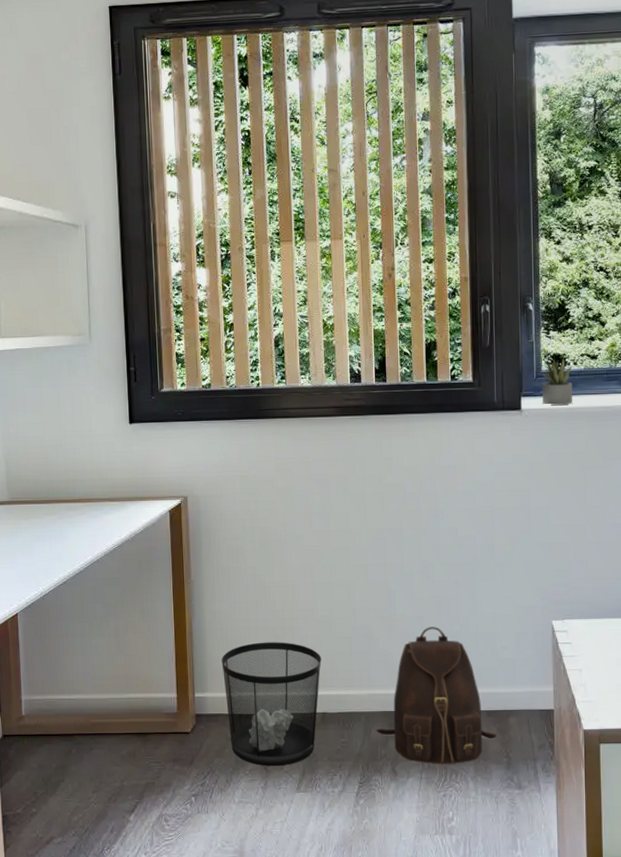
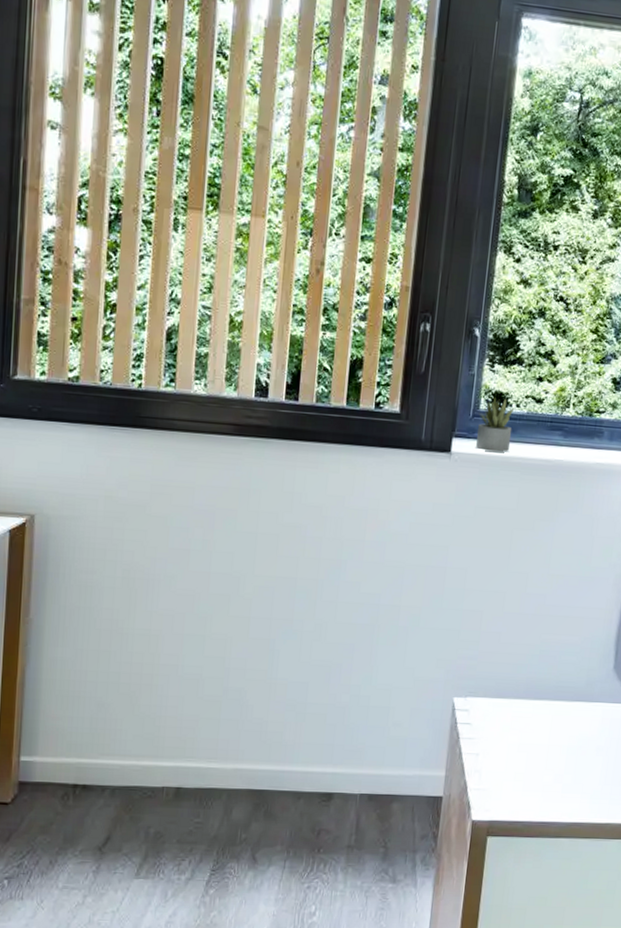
waste bin: present [221,642,322,766] -> none [58,700,183,848]
backpack: present [376,627,496,764] -> none [238,695,376,852]

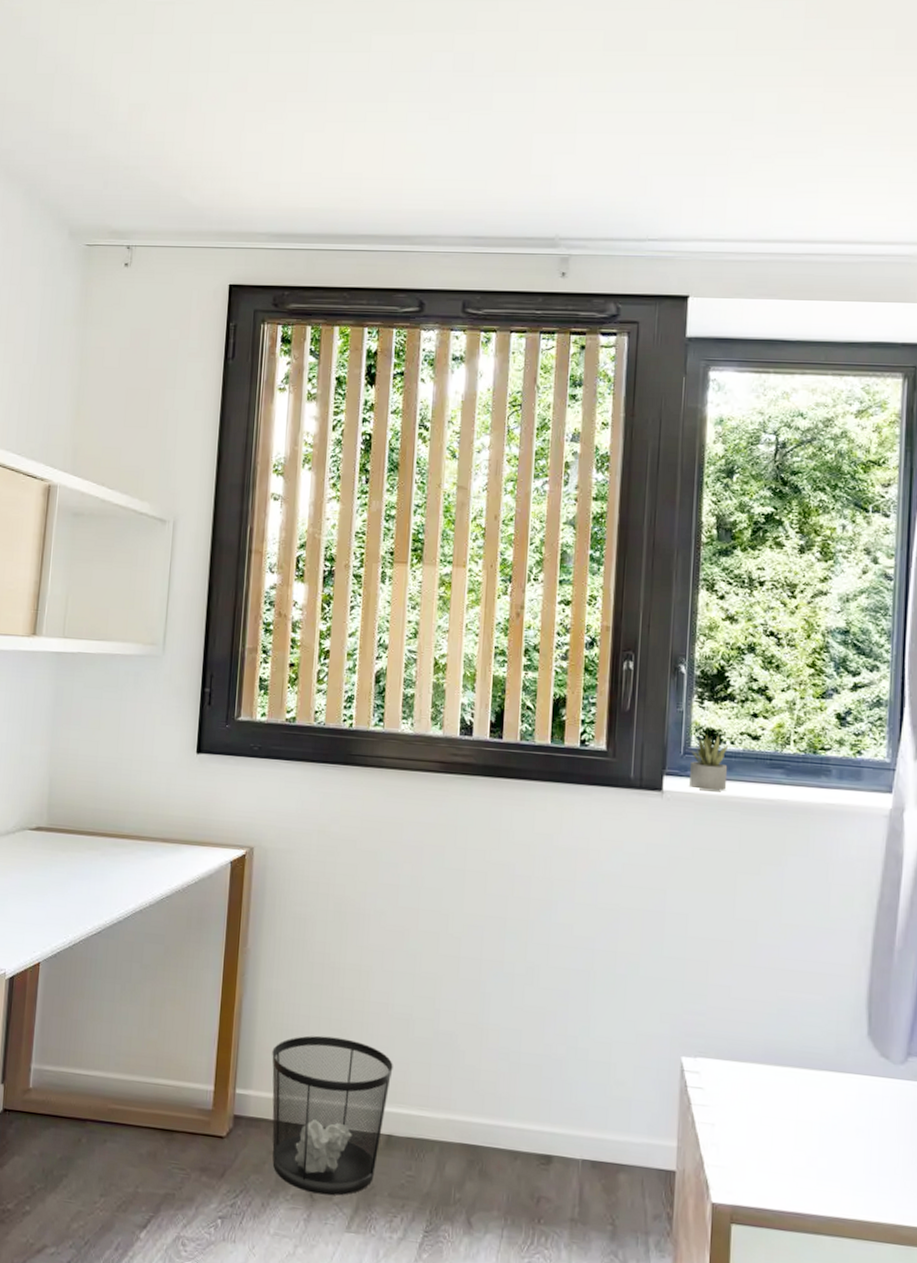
waste bin: none [58,700,183,848] -> present [272,1035,393,1196]

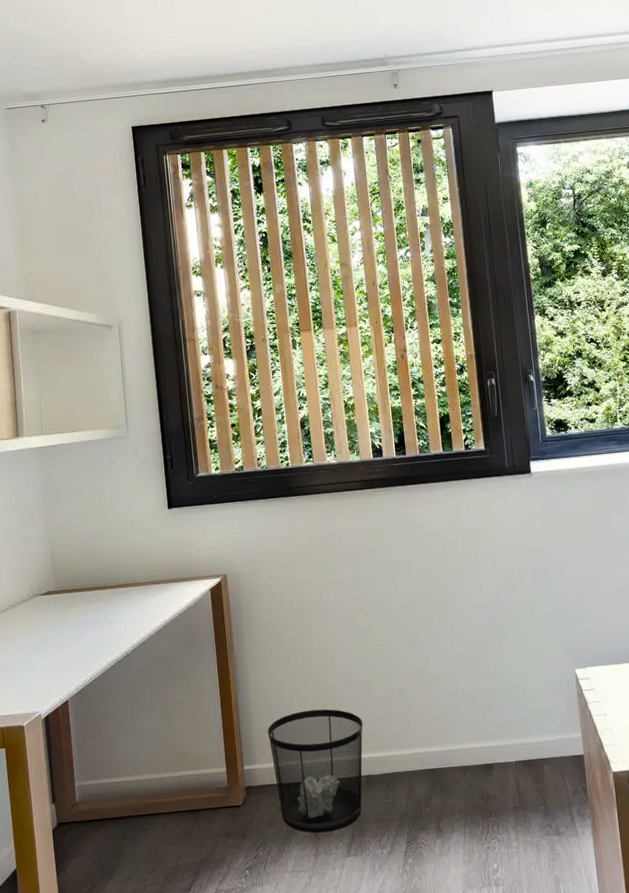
succulent plant: present [689,733,729,791] -> none [546,423,577,467]

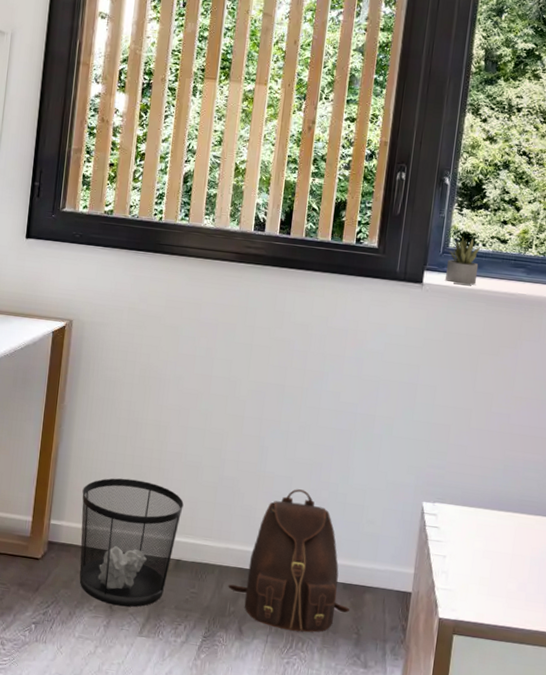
backpack: none [419,683,533,817] -> present [228,489,349,632]
succulent plant: none [546,423,577,467] -> present [445,236,481,285]

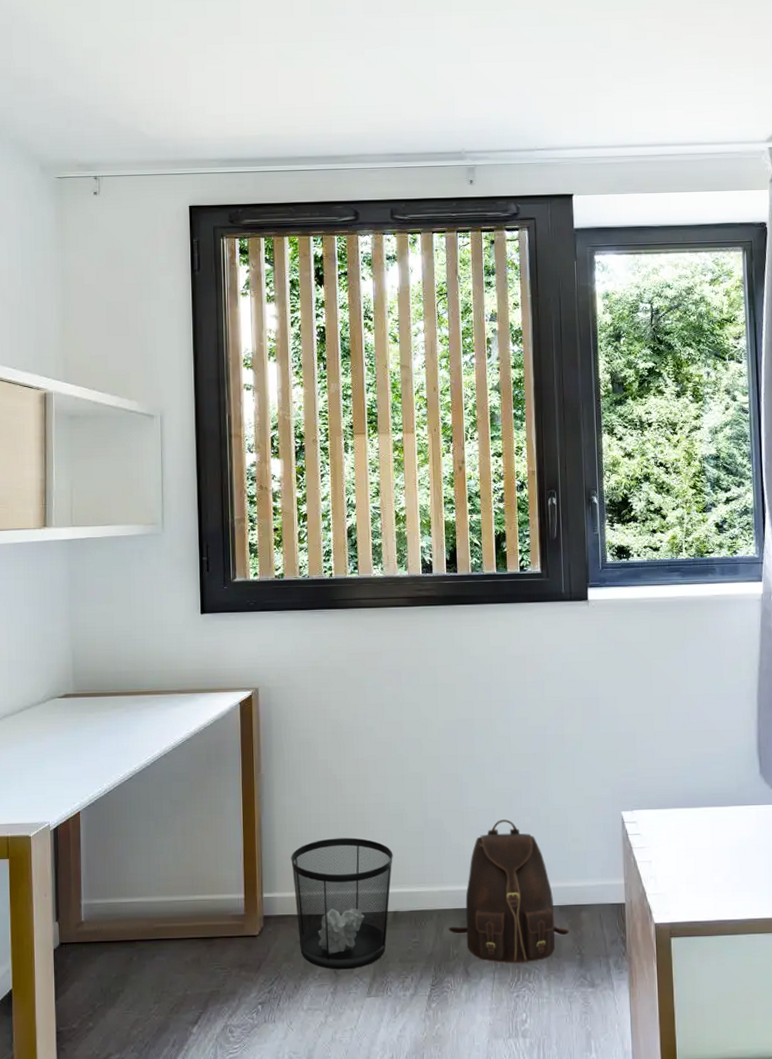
succulent plant: present [445,236,481,285] -> none [606,550,638,596]

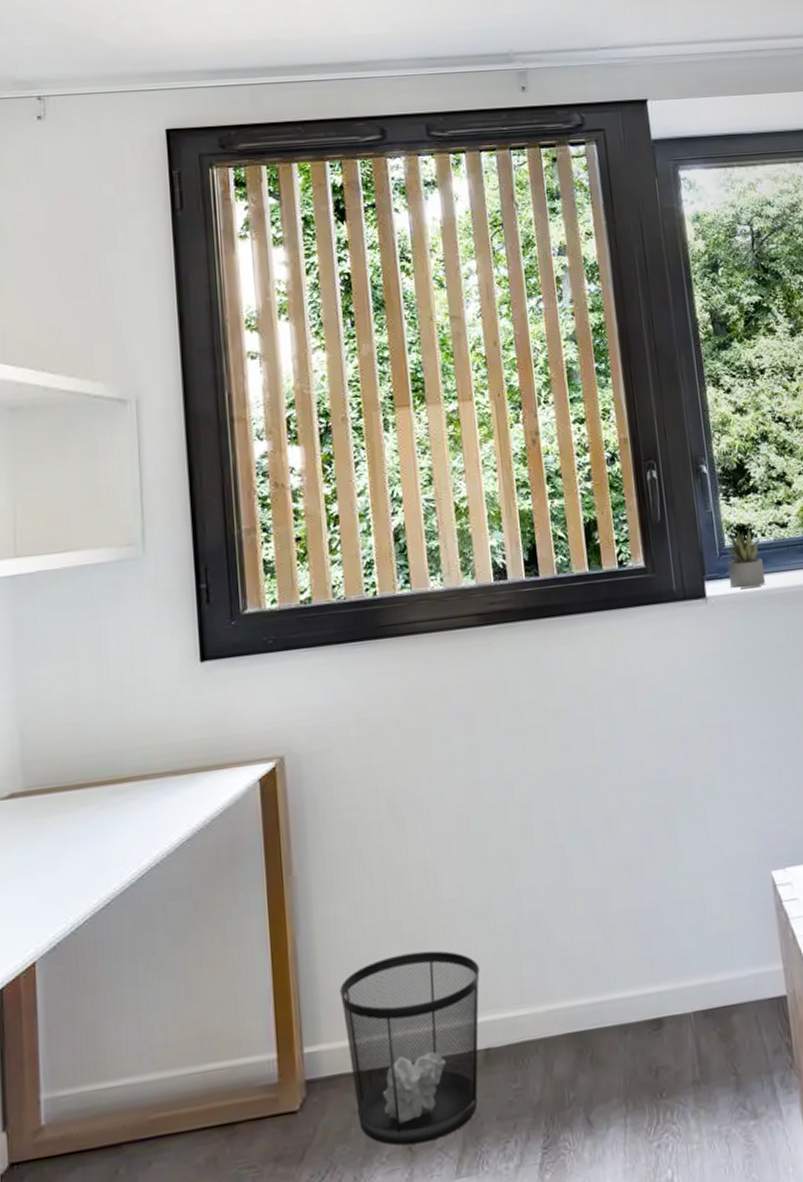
backpack: present [448,819,569,963] -> none [560,900,718,1102]
succulent plant: none [606,550,638,596] -> present [725,530,766,589]

